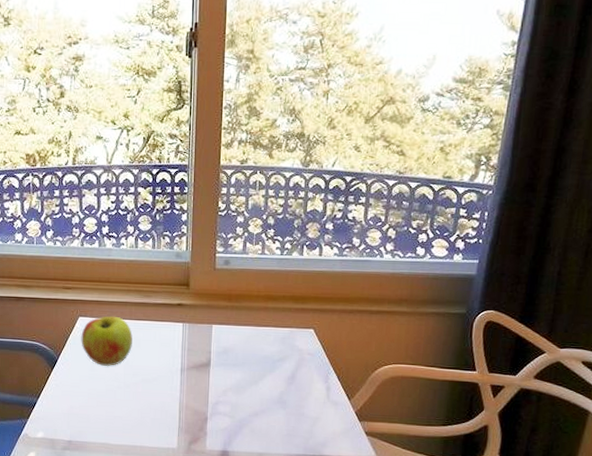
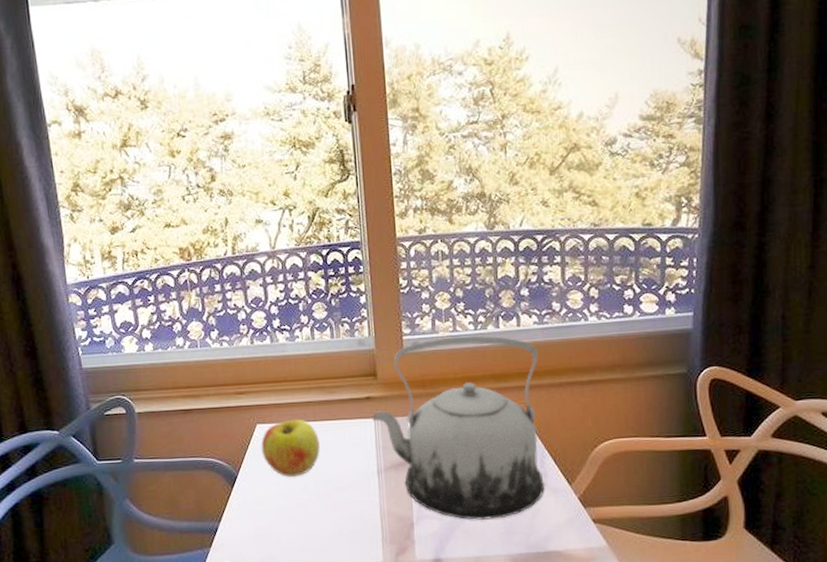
teapot: none [181,259,335,422] -> present [372,335,545,520]

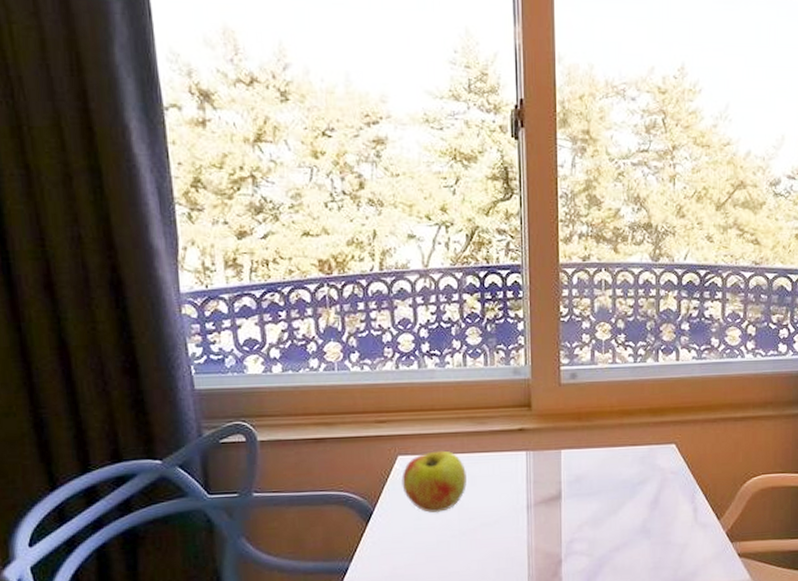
teapot: present [372,335,545,520] -> none [523,368,695,556]

